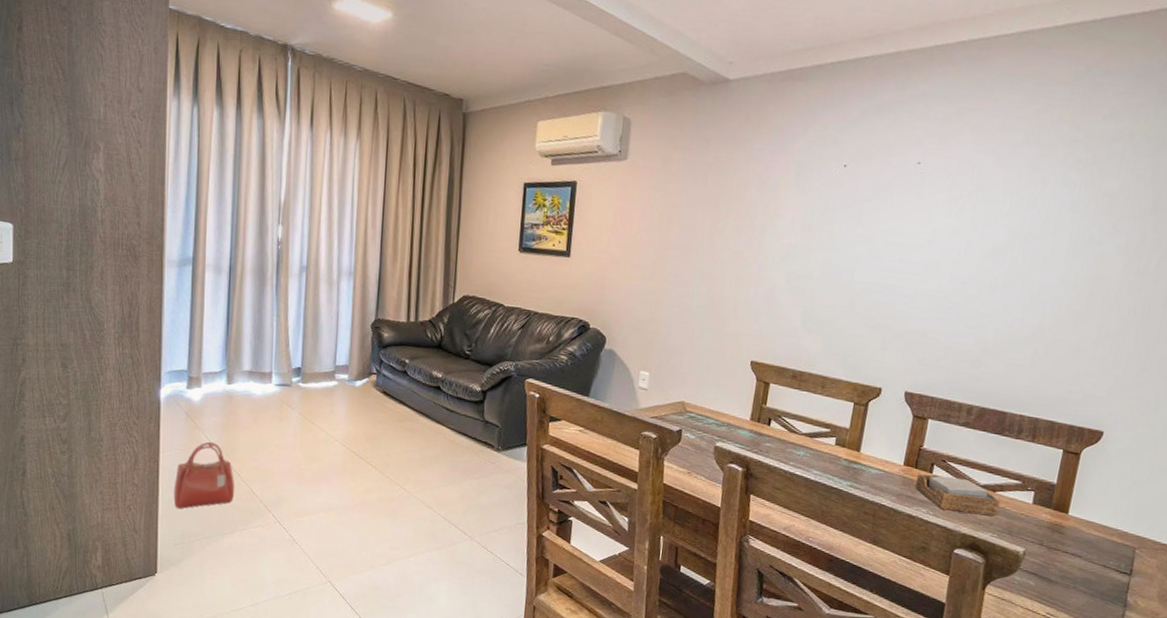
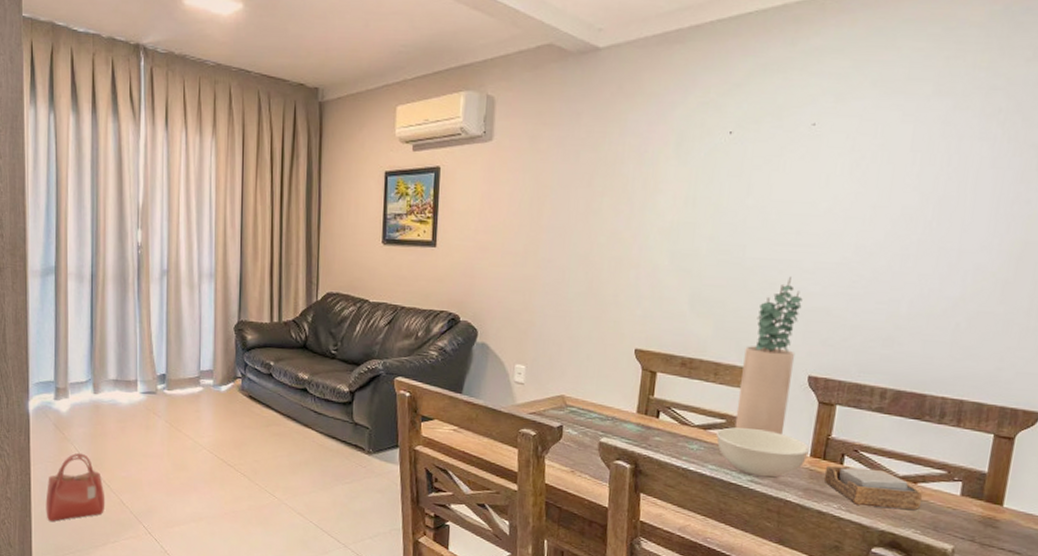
bowl: none [820,436,905,485] -> present [715,427,811,479]
vase: none [838,300,903,445] -> present [734,276,803,436]

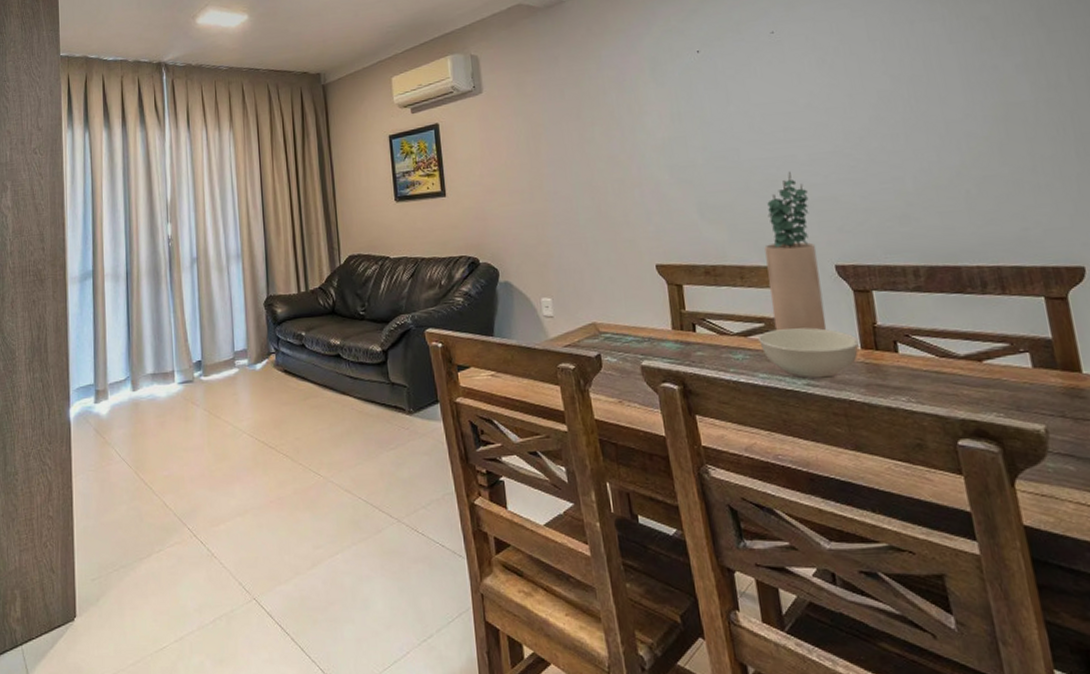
handbag: present [45,452,105,521] -> none [88,456,148,537]
napkin holder: present [823,465,922,511] -> none [880,352,994,394]

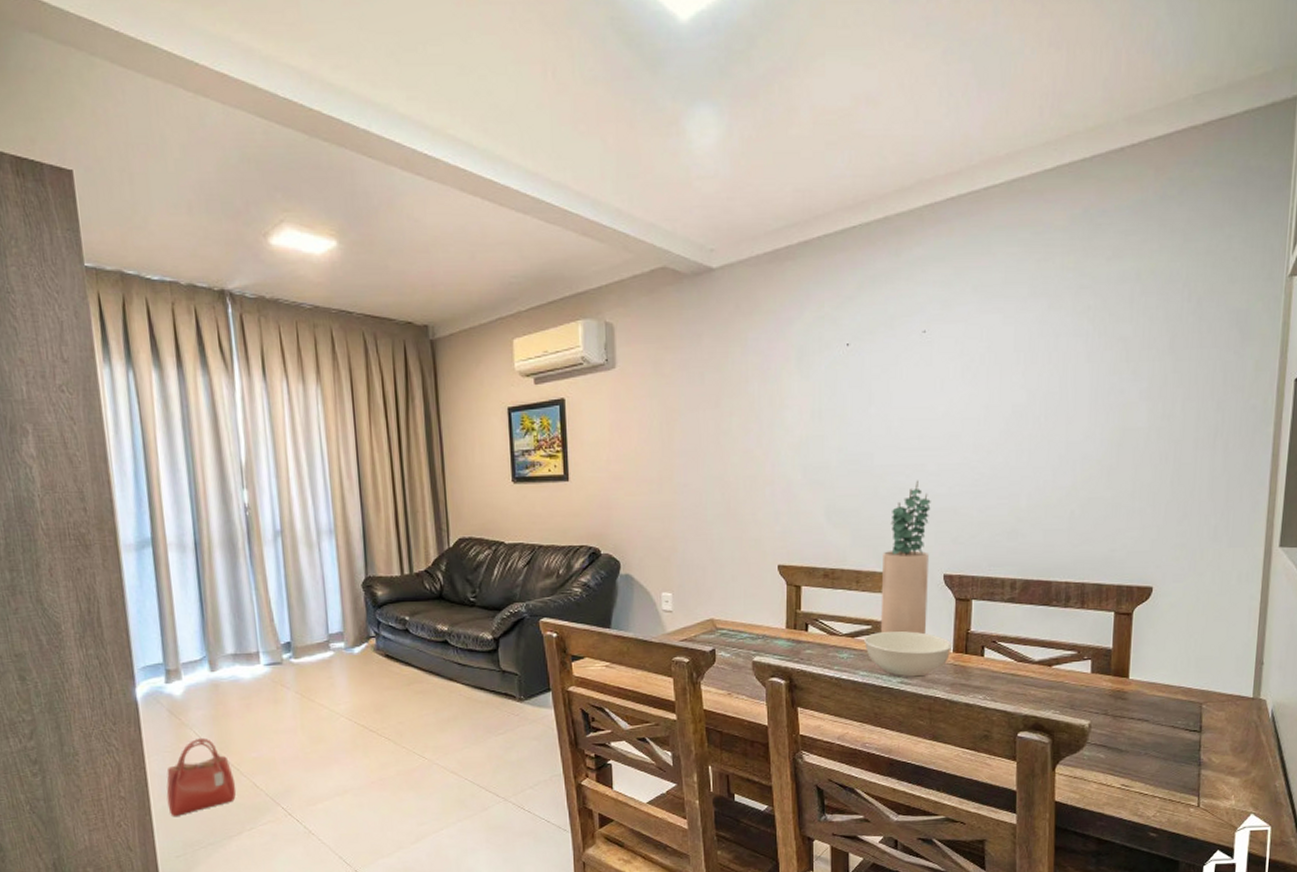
handbag: none [88,456,148,537] -> present [166,737,237,816]

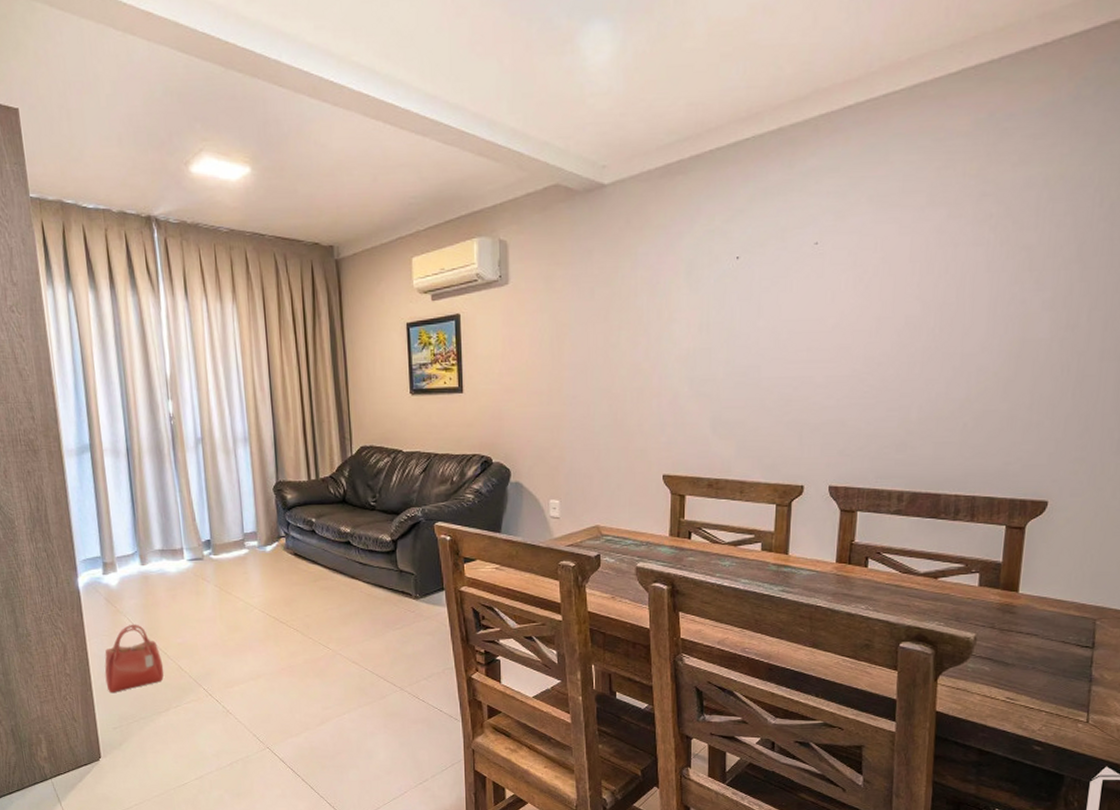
bowl: present [863,631,953,678] -> none [746,541,836,587]
vase: present [880,480,931,635] -> none [763,392,818,545]

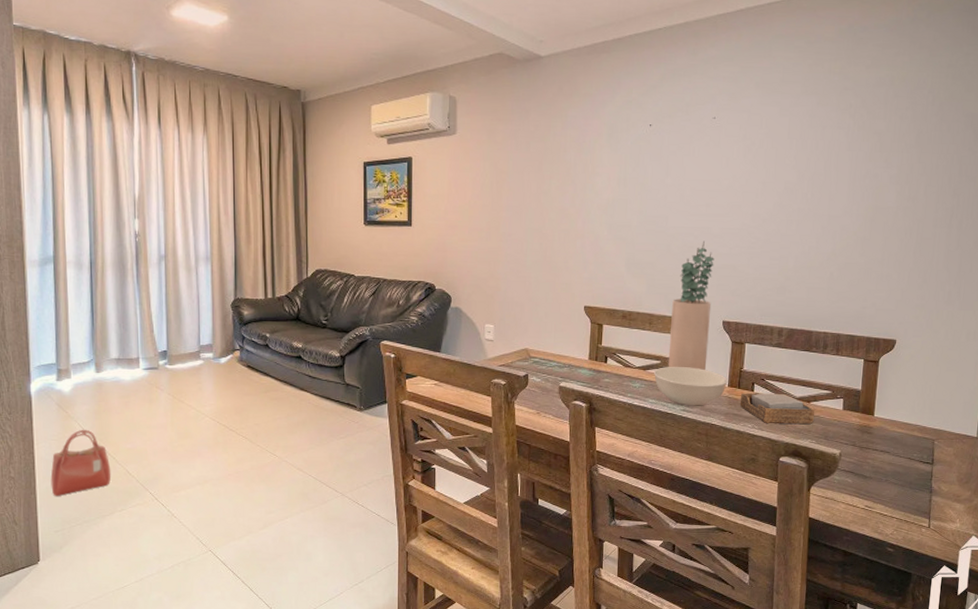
bowl: none [746,541,836,587] -> present [653,367,728,407]
vase: none [763,392,818,545] -> present [668,241,714,371]
napkin holder: none [850,568,943,605] -> present [739,393,814,425]

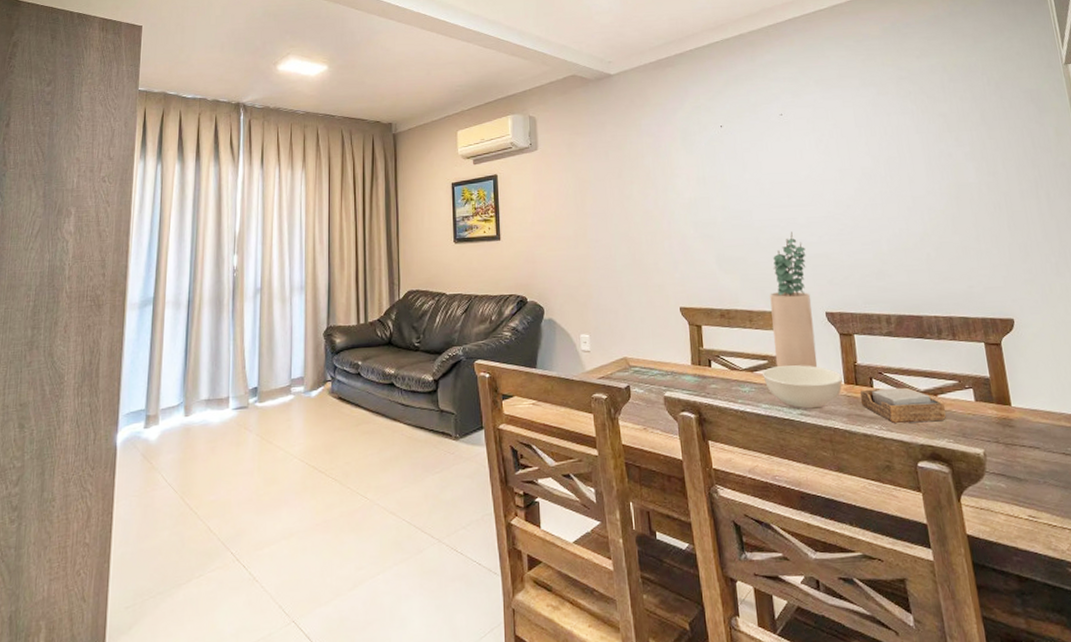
handbag: present [50,429,112,496] -> none [126,481,192,563]

